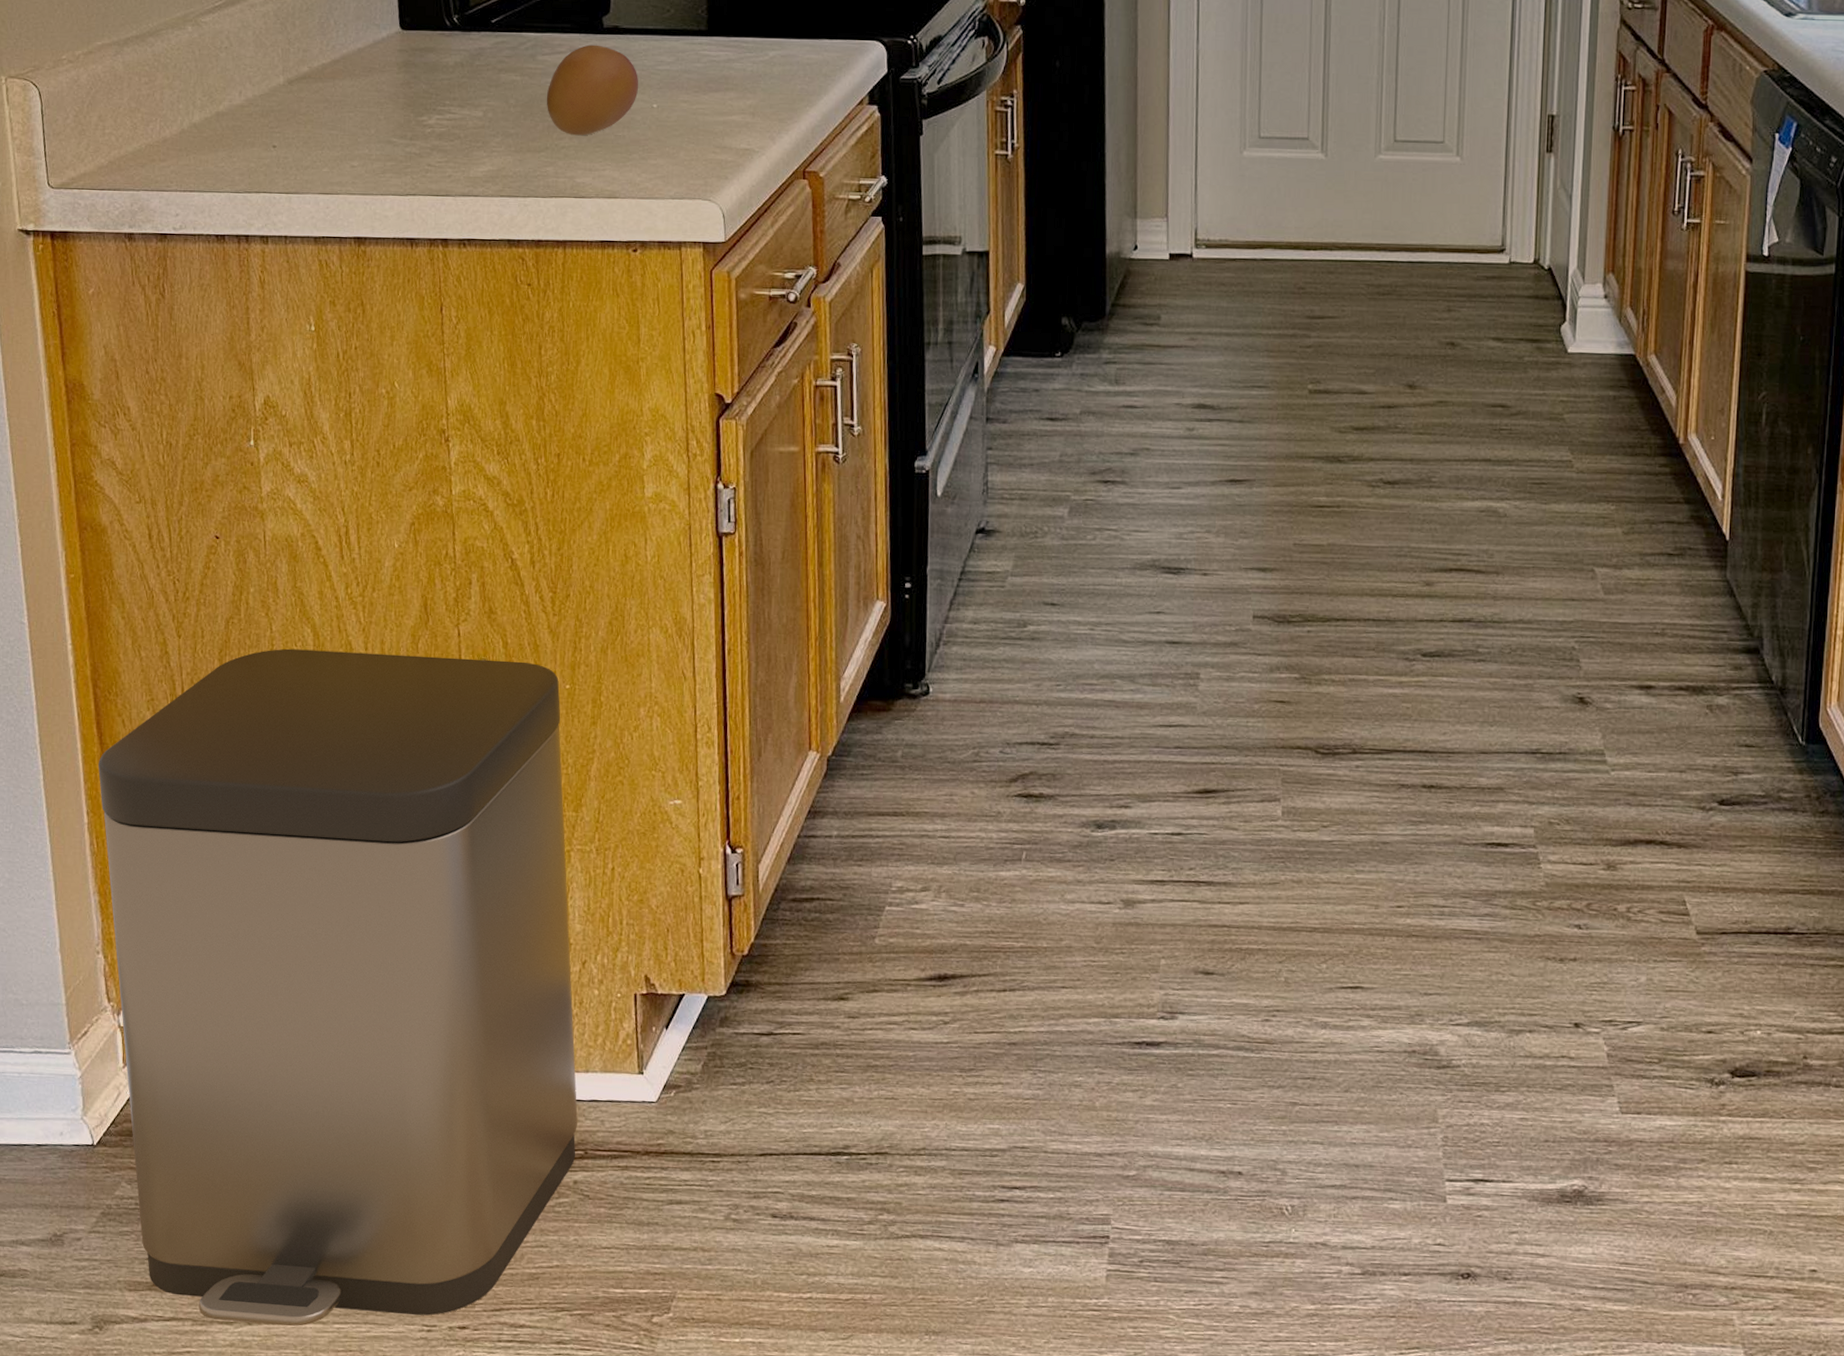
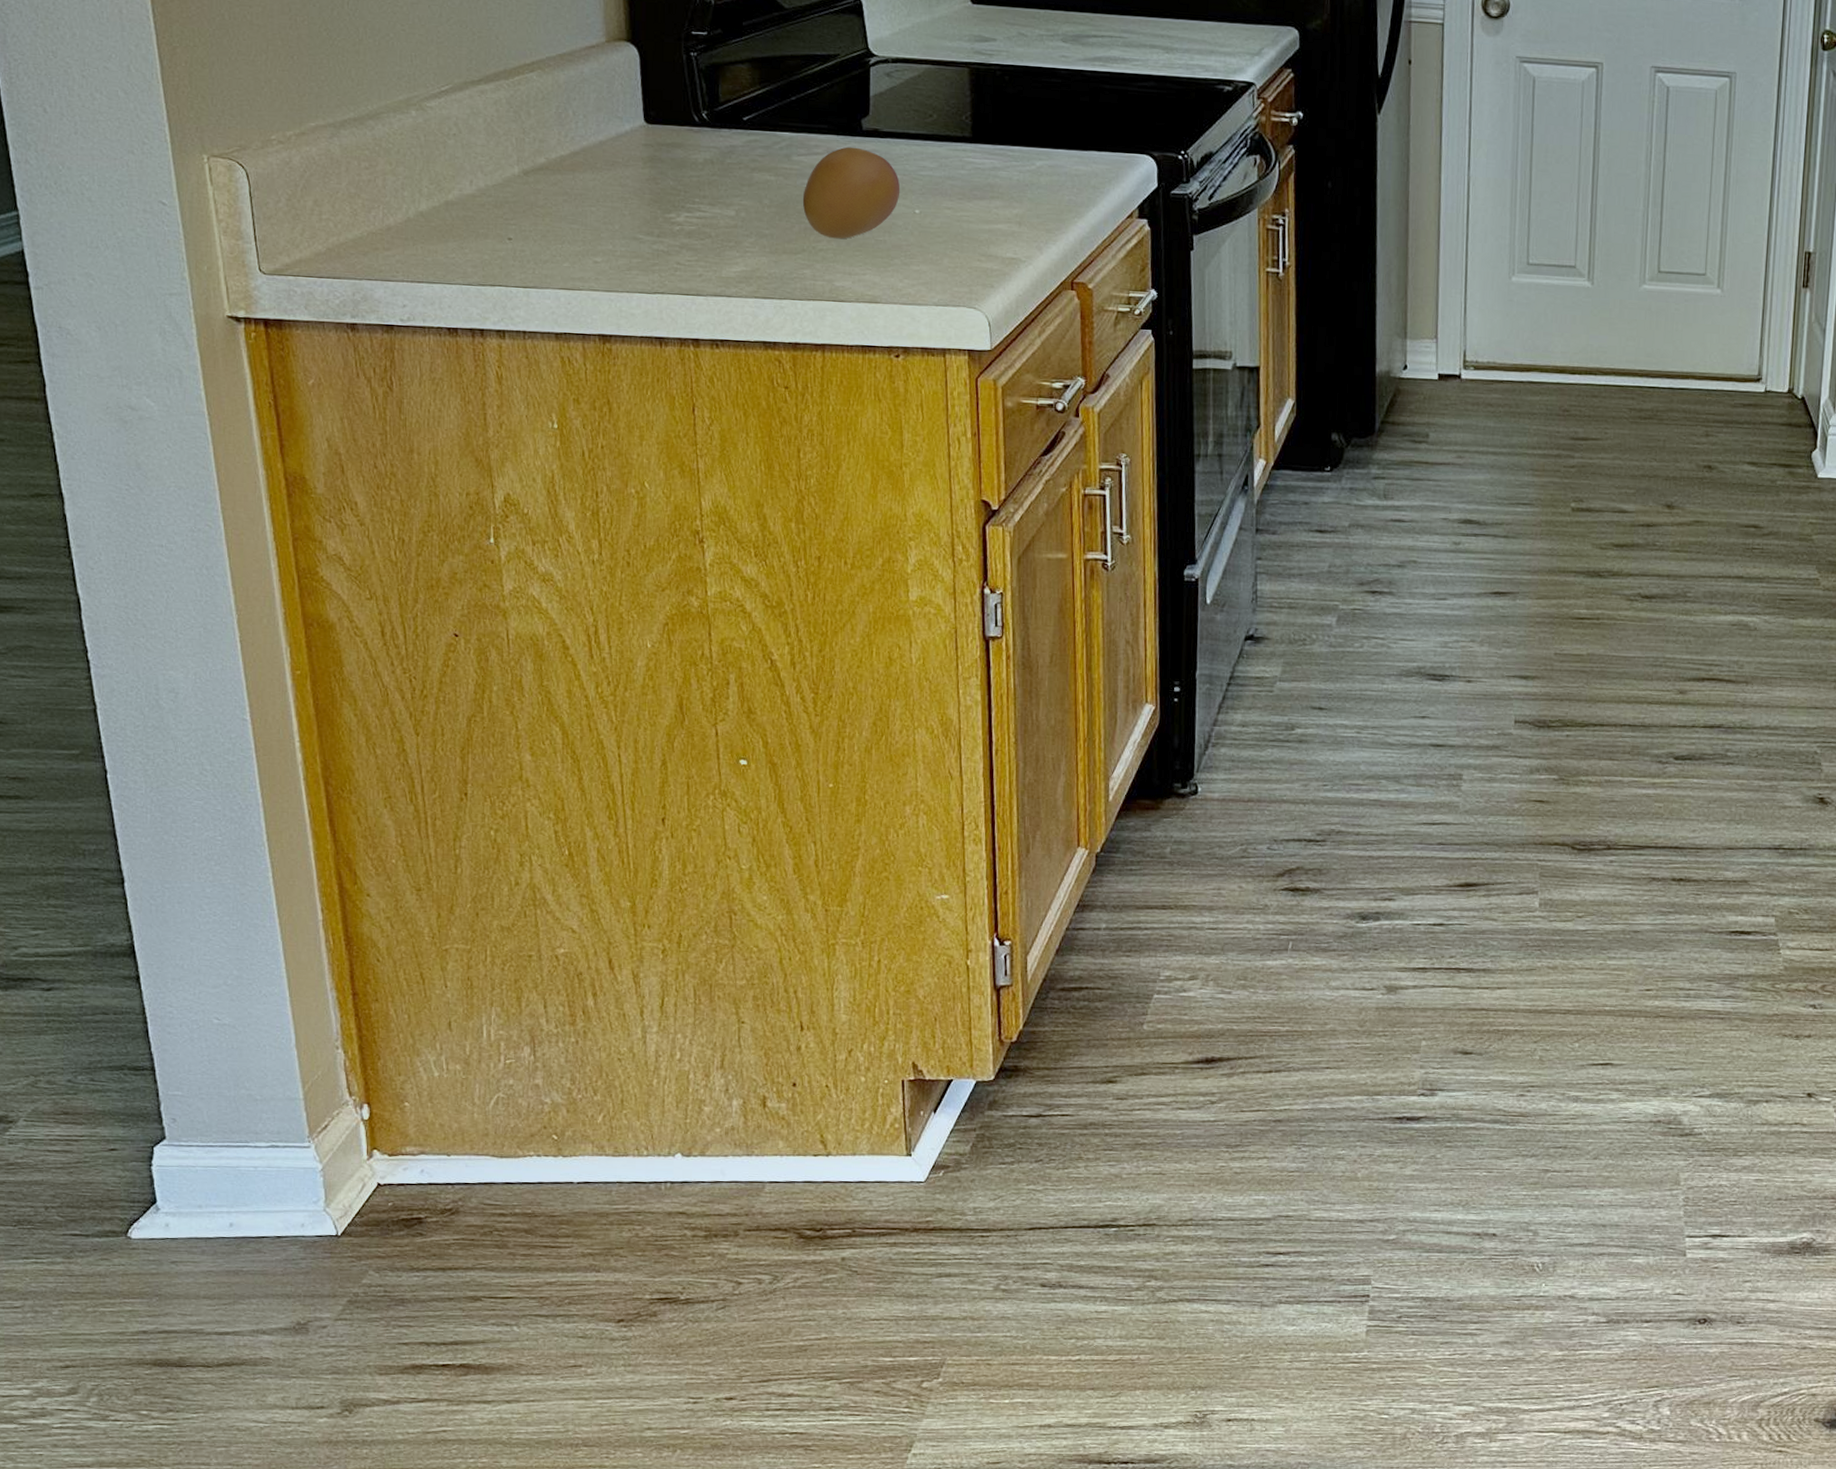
pedal bin: present [98,648,578,1326] -> none [333,747,845,1403]

